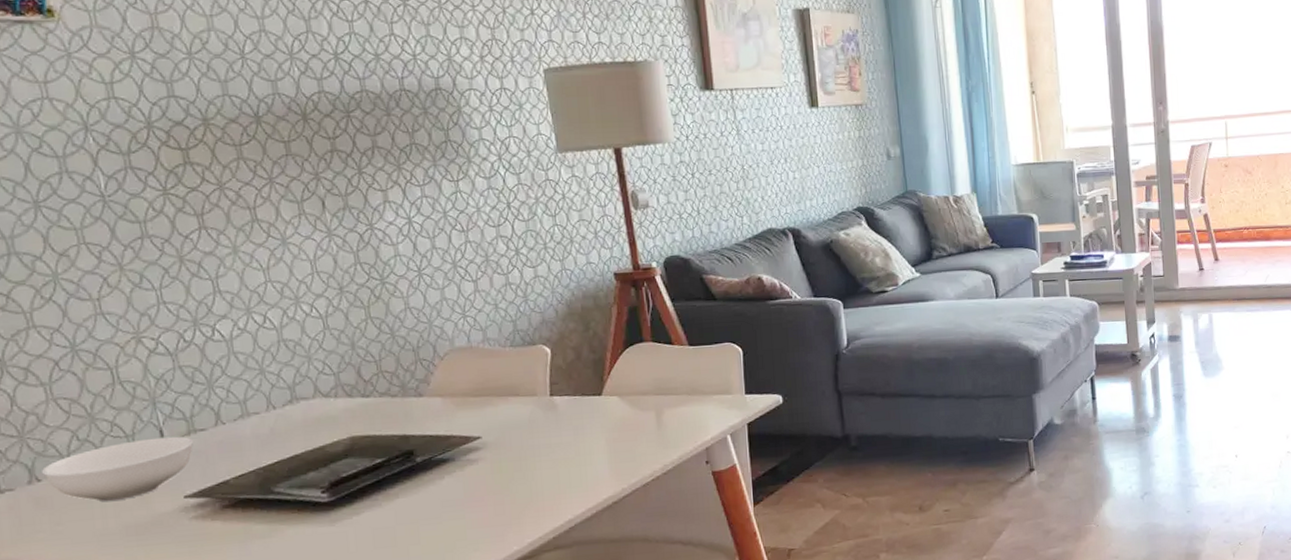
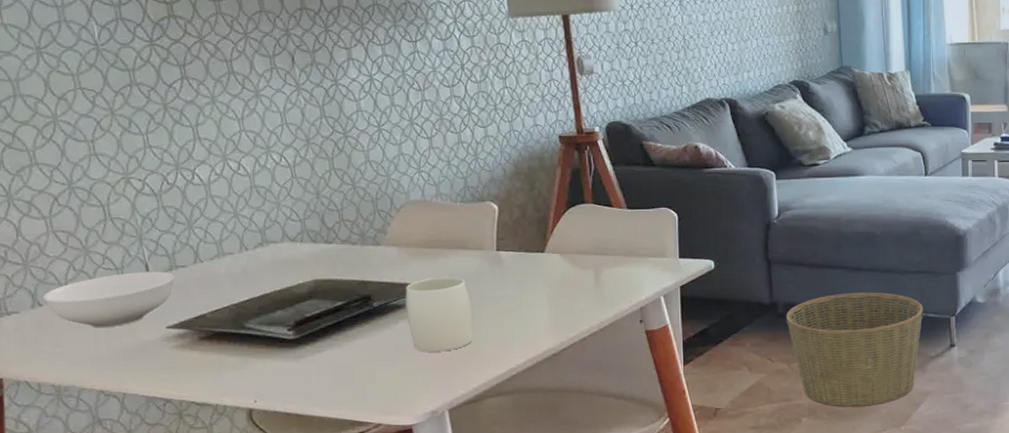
mug: none [451,426,527,508] -> present [405,277,474,352]
basket: none [859,419,1001,540] -> present [786,292,924,407]

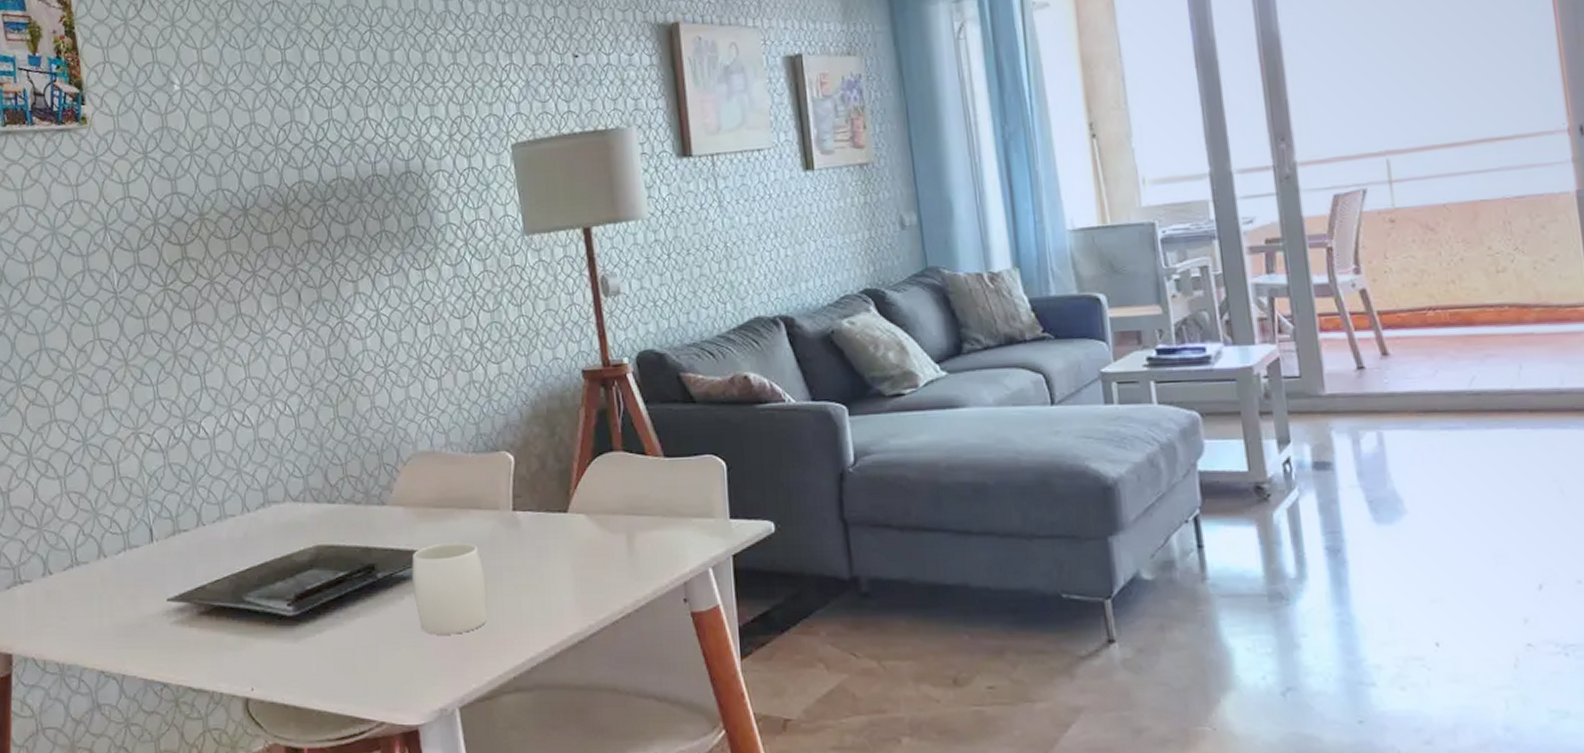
bowl: present [43,271,175,328] -> none [54,536,177,600]
basket: present [786,292,924,407] -> none [872,564,1064,725]

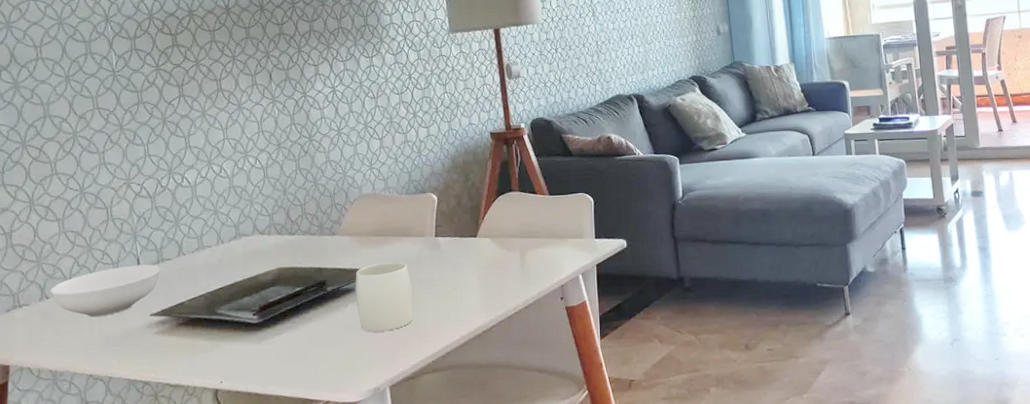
bowl: none [54,536,177,600] -> present [50,264,160,317]

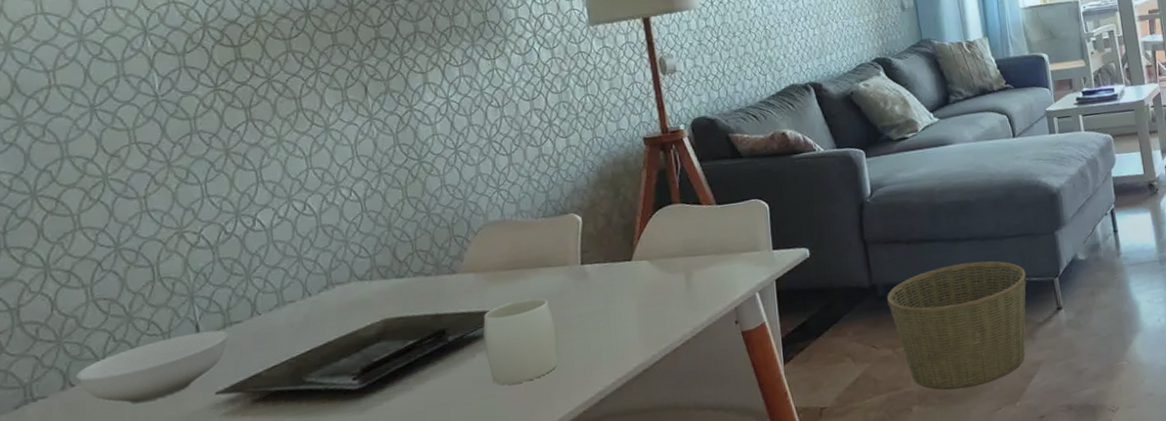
basket: none [692,265,819,377] -> present [887,261,1026,390]

